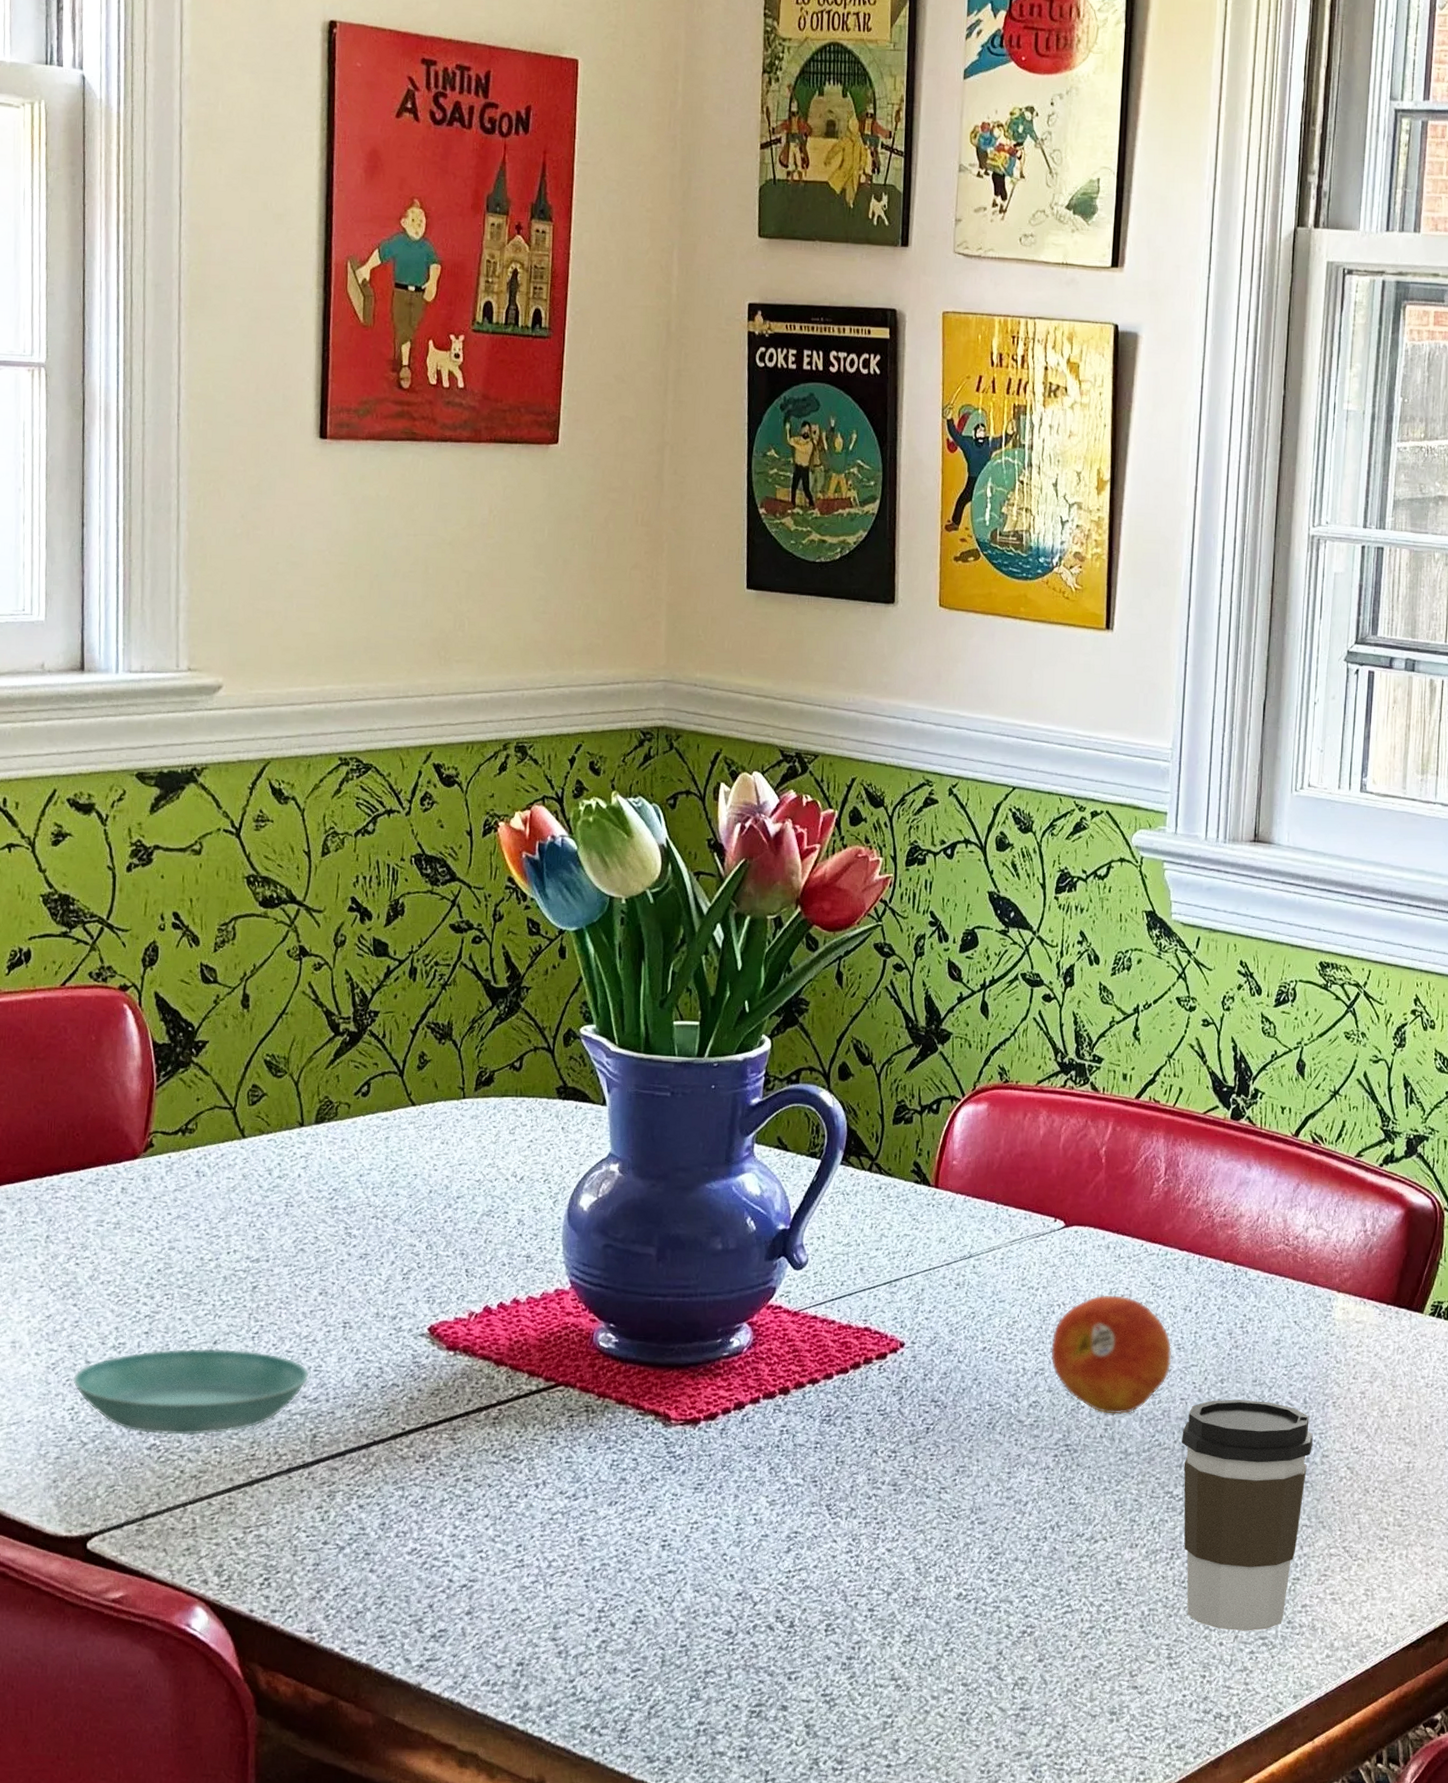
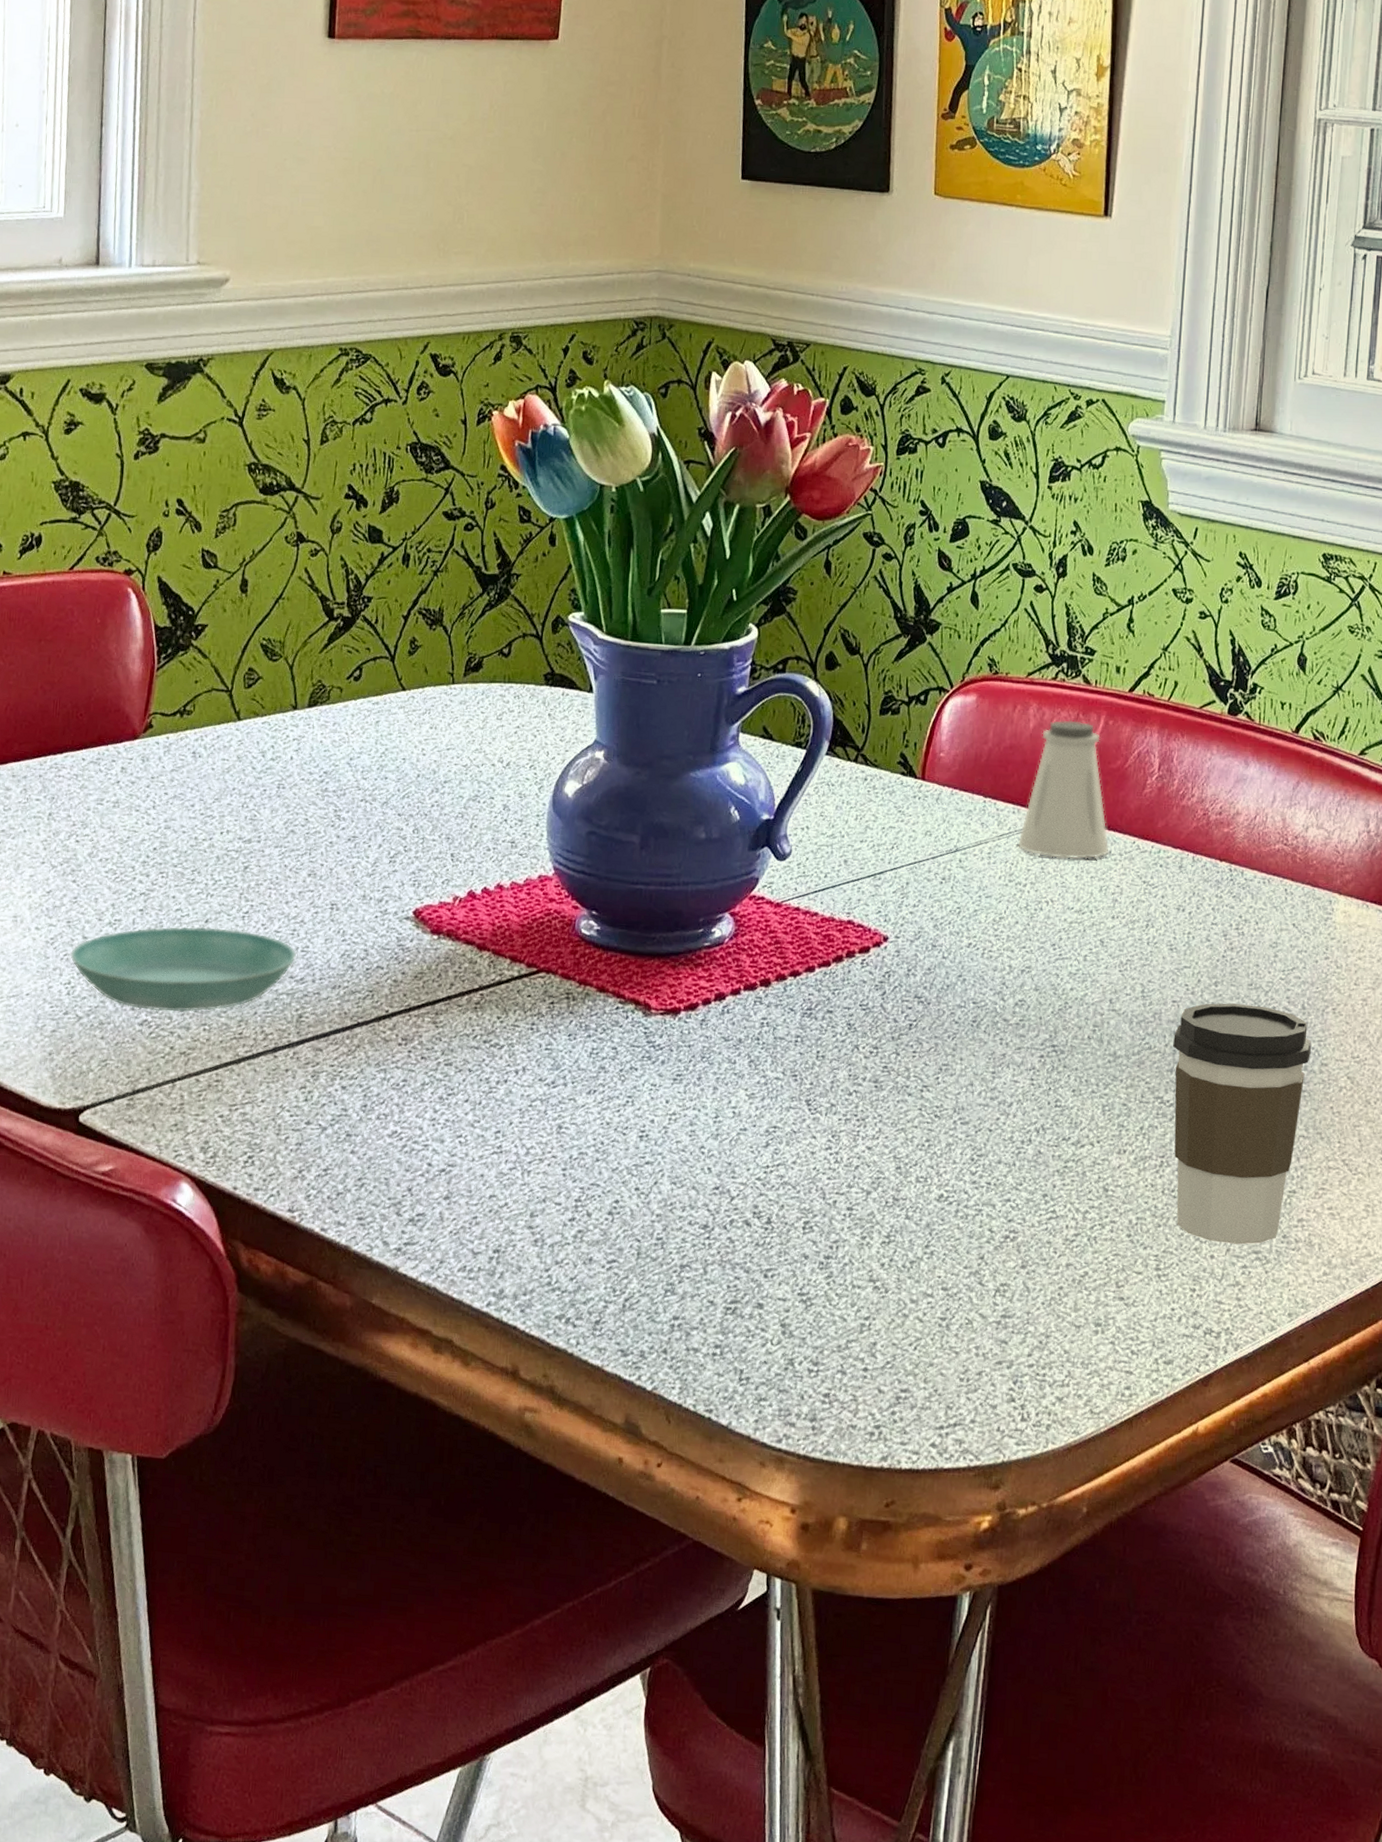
saltshaker: none [1030,1127,1118,1263] -> present [1018,720,1109,859]
fruit: present [1051,1295,1172,1415] -> none [1038,892,1164,1016]

